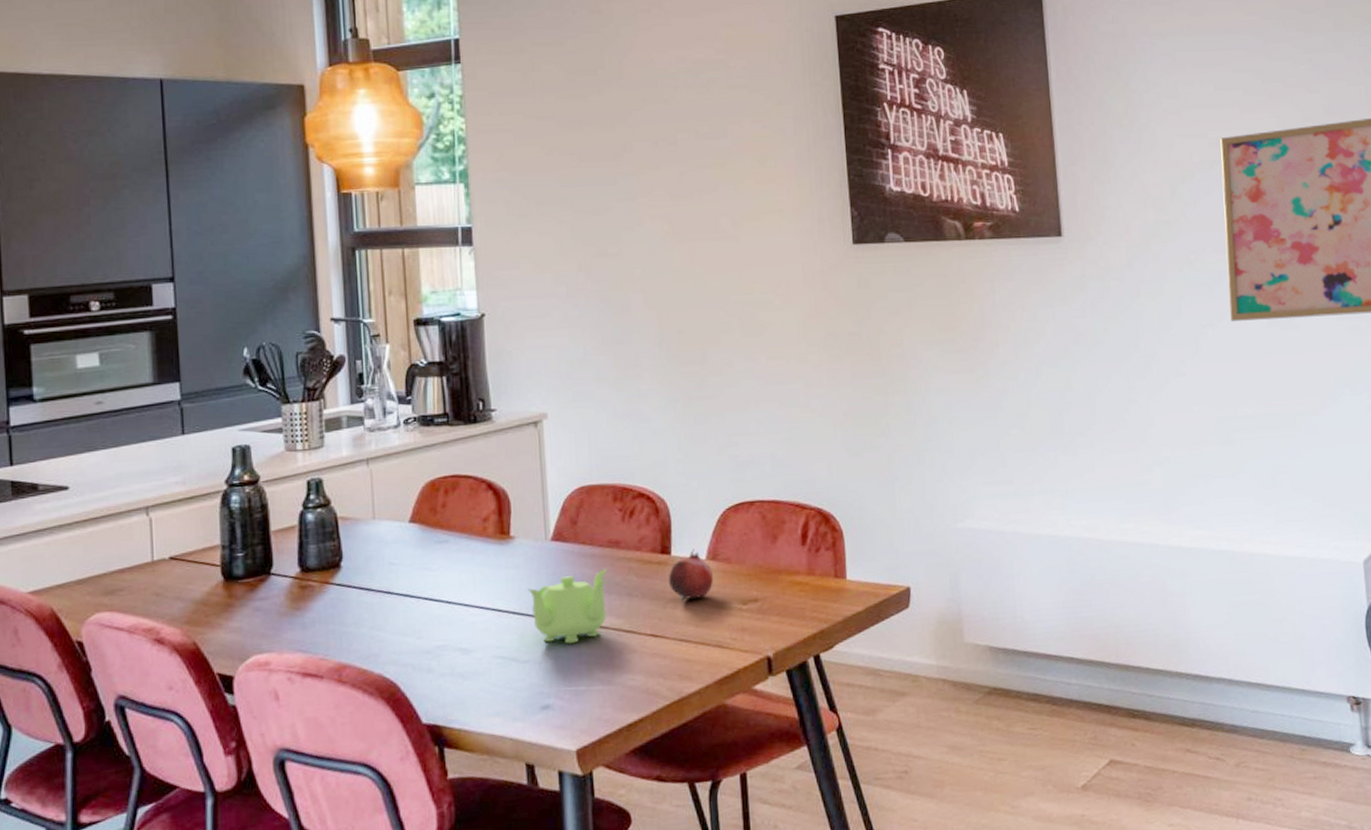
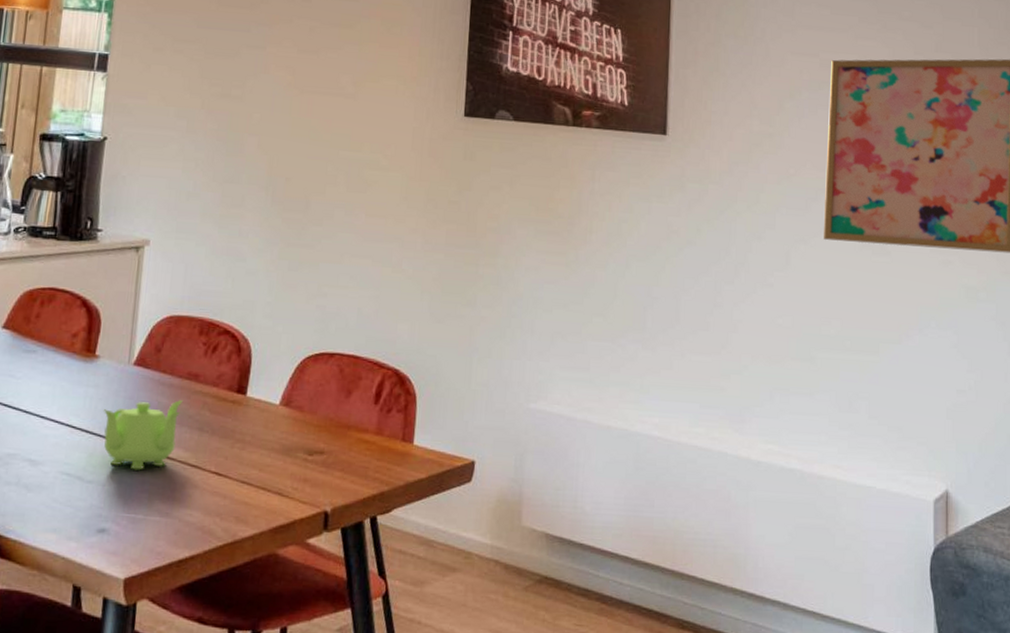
fruit: present [668,549,714,601] -> none [239,392,285,443]

